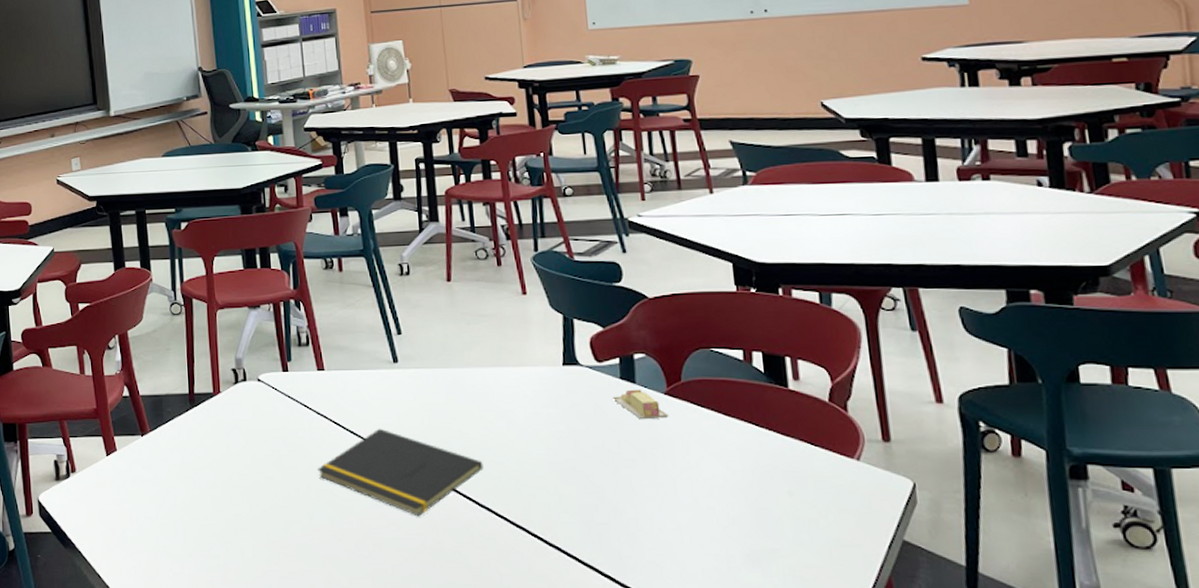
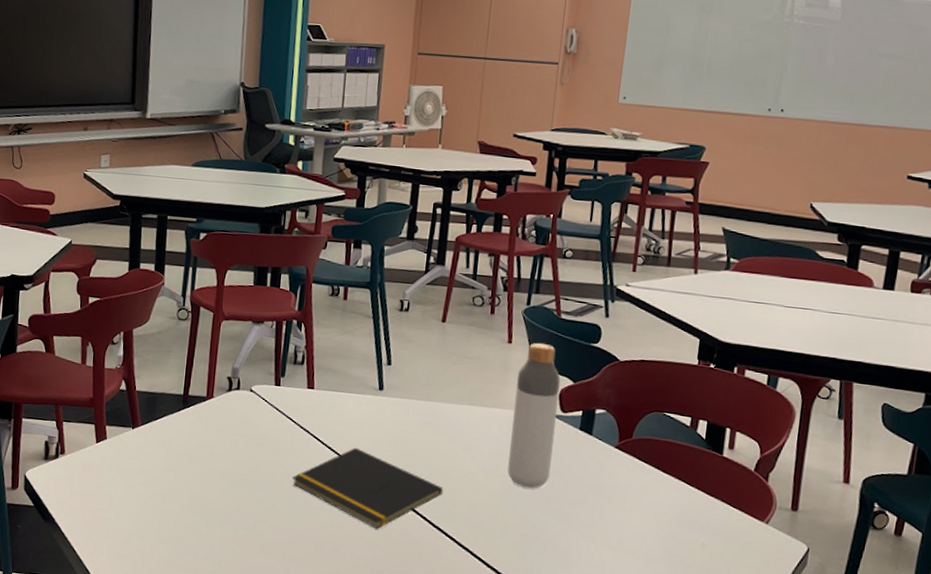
bottle: none [539,289,598,451] -> present [507,342,561,489]
sticky notes: present [613,389,668,420] -> none [569,440,614,469]

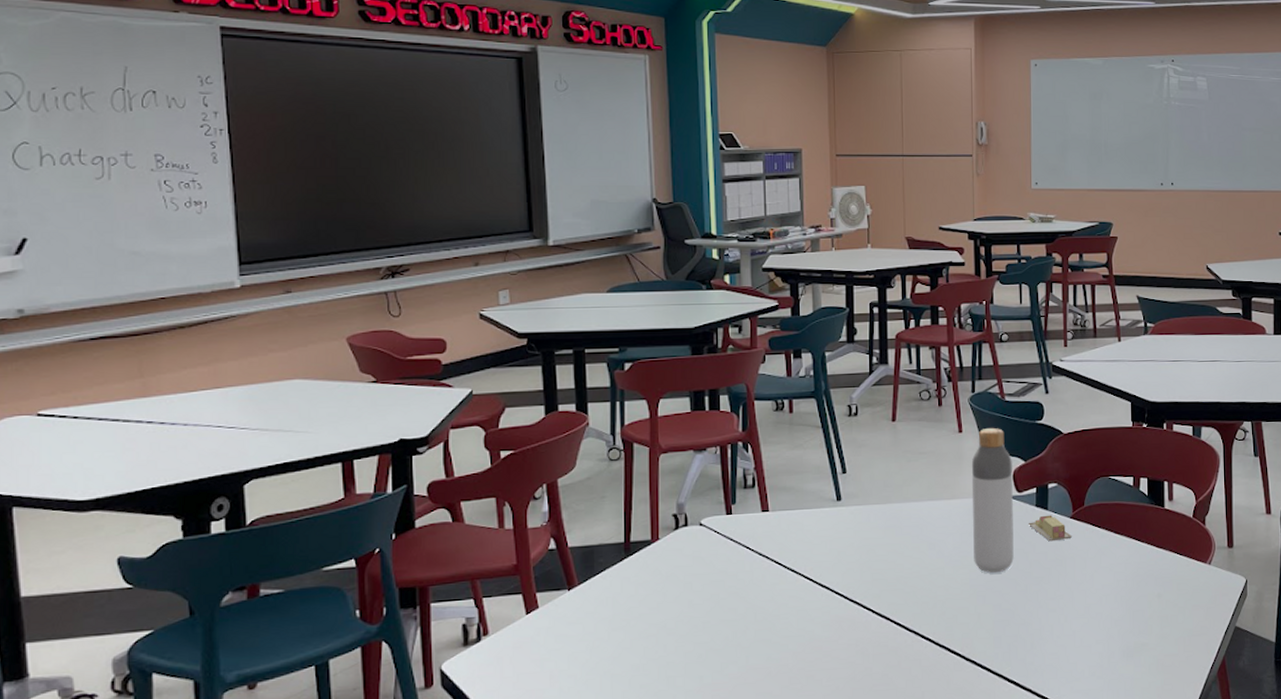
notepad: present [291,447,444,530] -> none [755,565,914,646]
sticky notes: none [569,440,614,469] -> present [1029,515,1072,542]

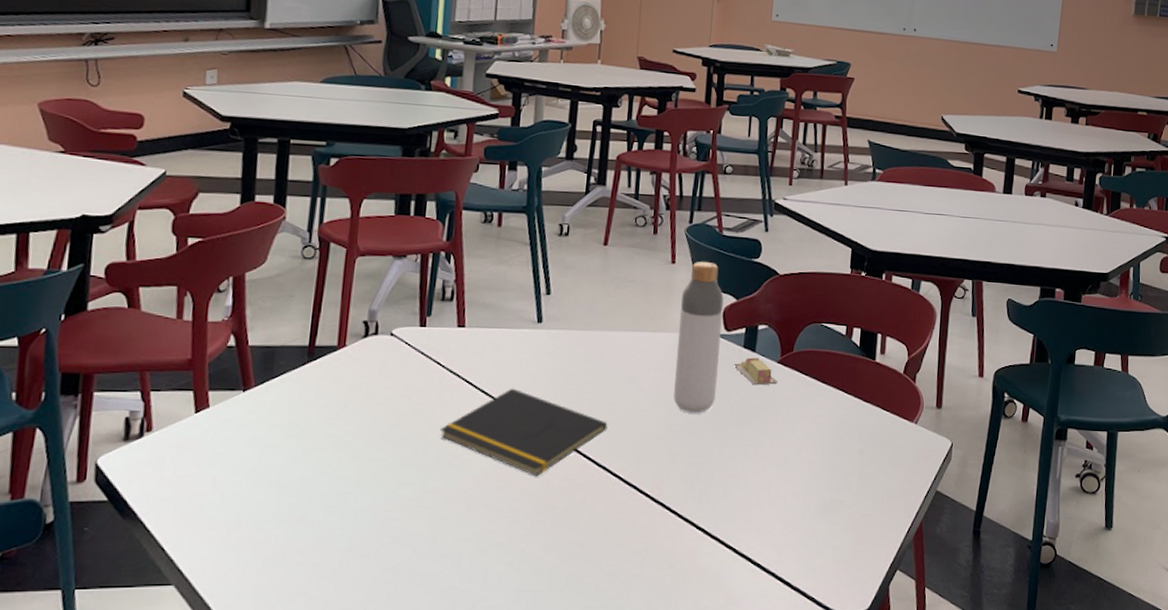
notepad: none [755,565,914,646] -> present [439,388,608,477]

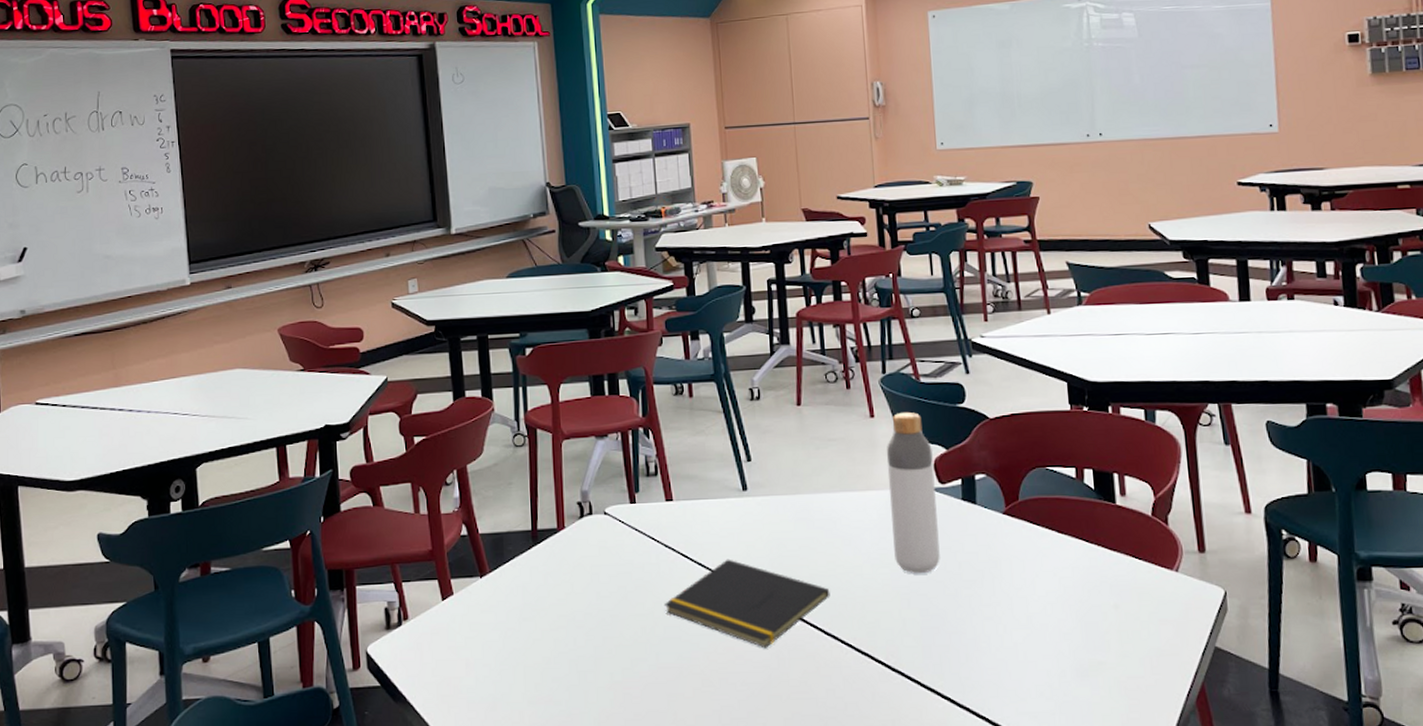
sticky notes: present [734,357,777,386] -> none [955,510,1006,540]

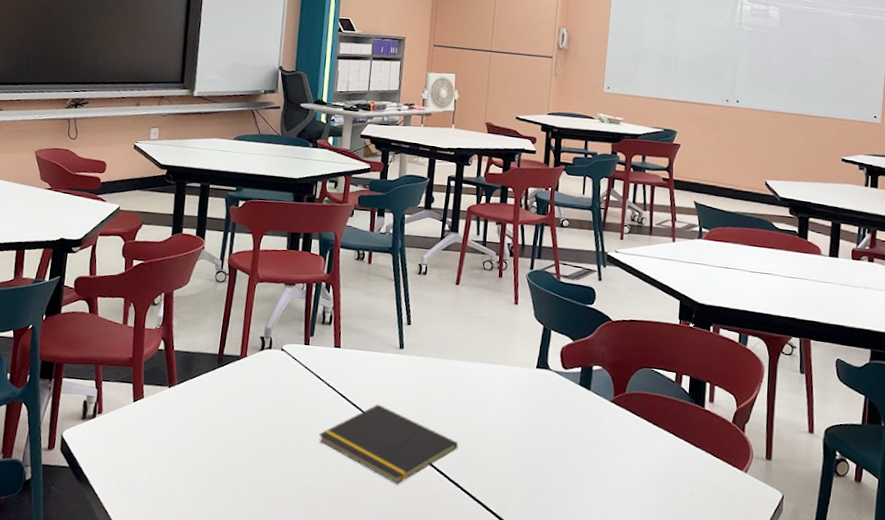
bottle: present [886,411,940,574] -> none [516,304,561,442]

